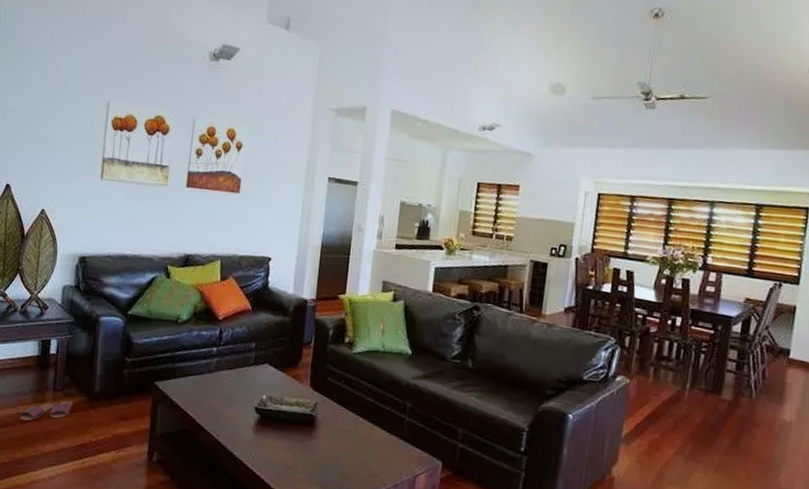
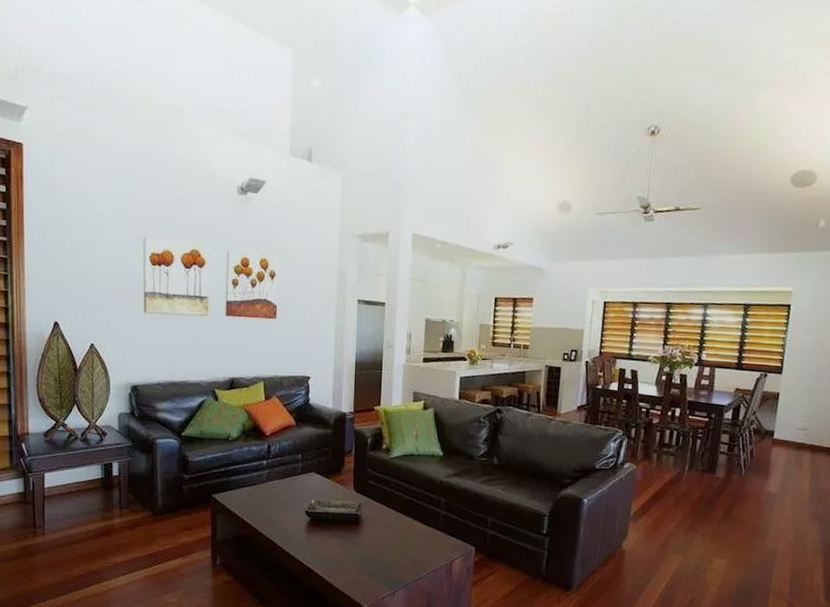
slippers: present [20,400,73,422] -> none [91,516,139,537]

